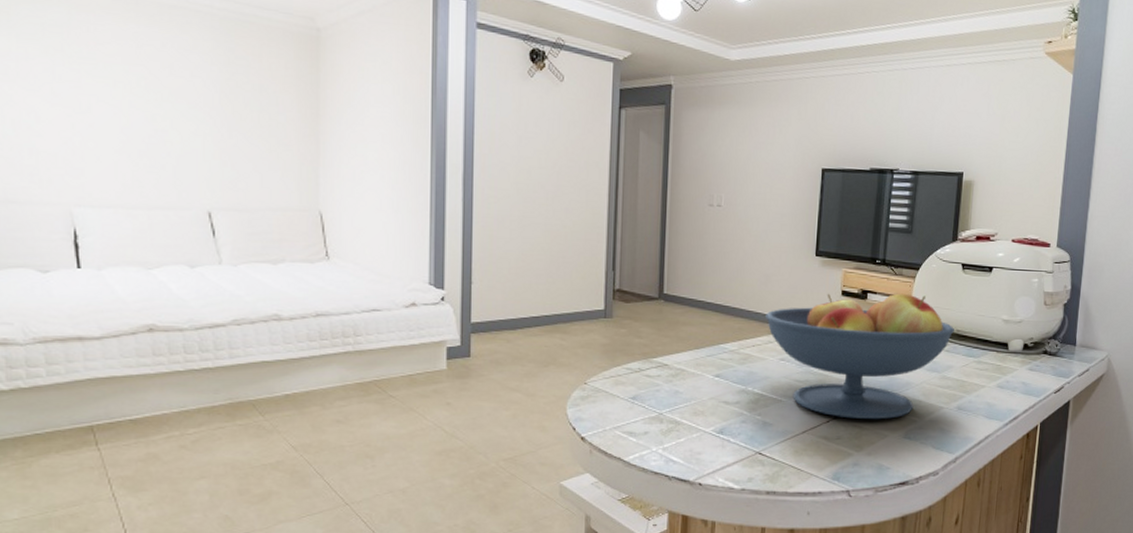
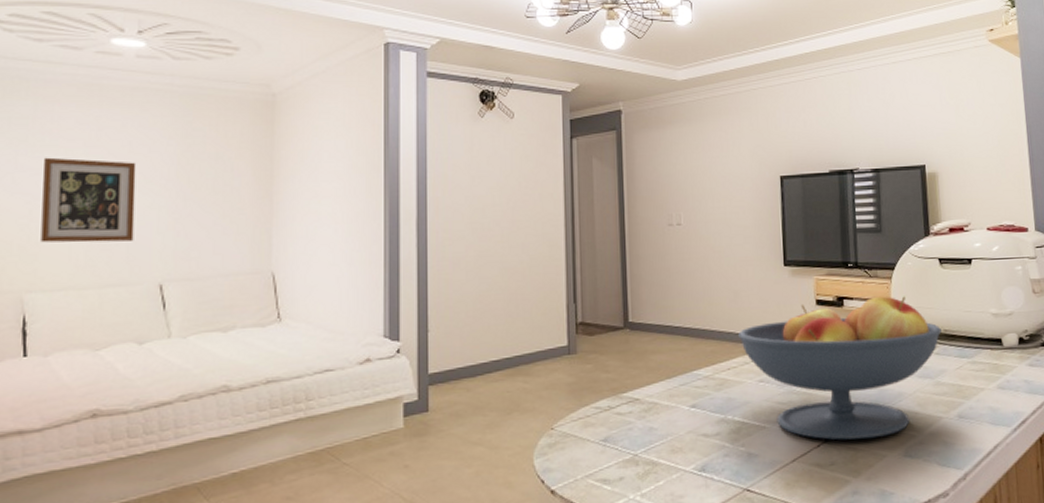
wall art: none [81,70,180,166] -> present [41,157,137,243]

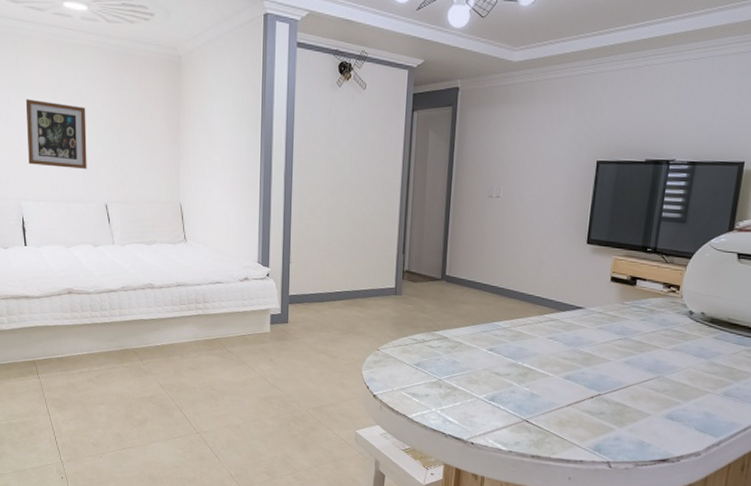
fruit bowl: present [737,296,941,440] -> none [536,278,725,399]

